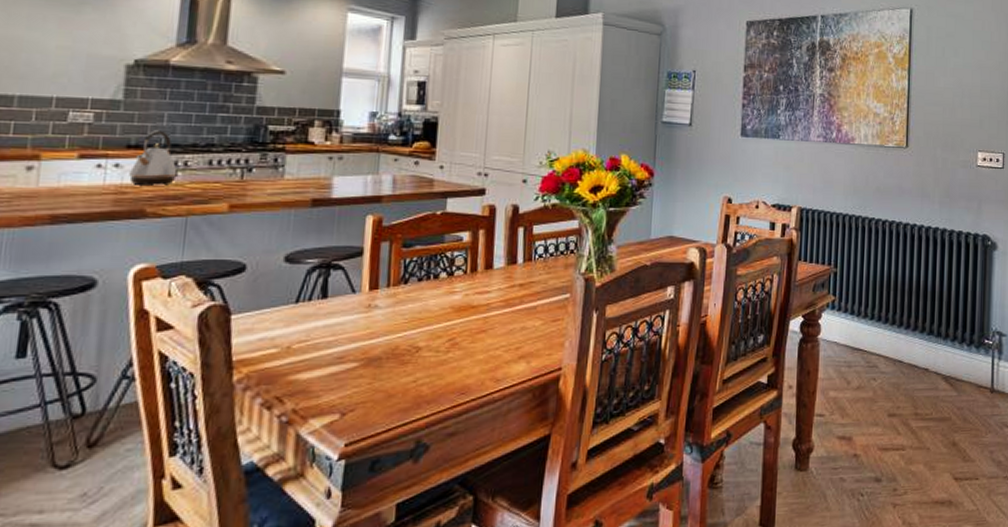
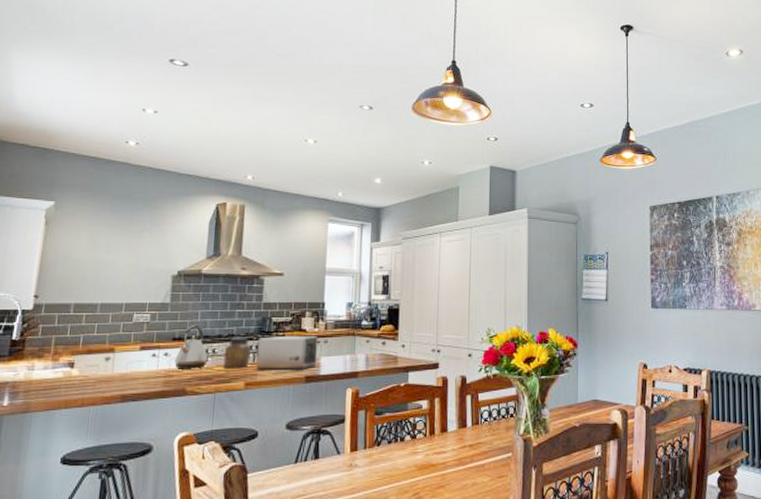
jar: none [198,147,238,187] -> present [223,337,251,369]
toaster: none [244,149,331,192] -> present [256,336,319,371]

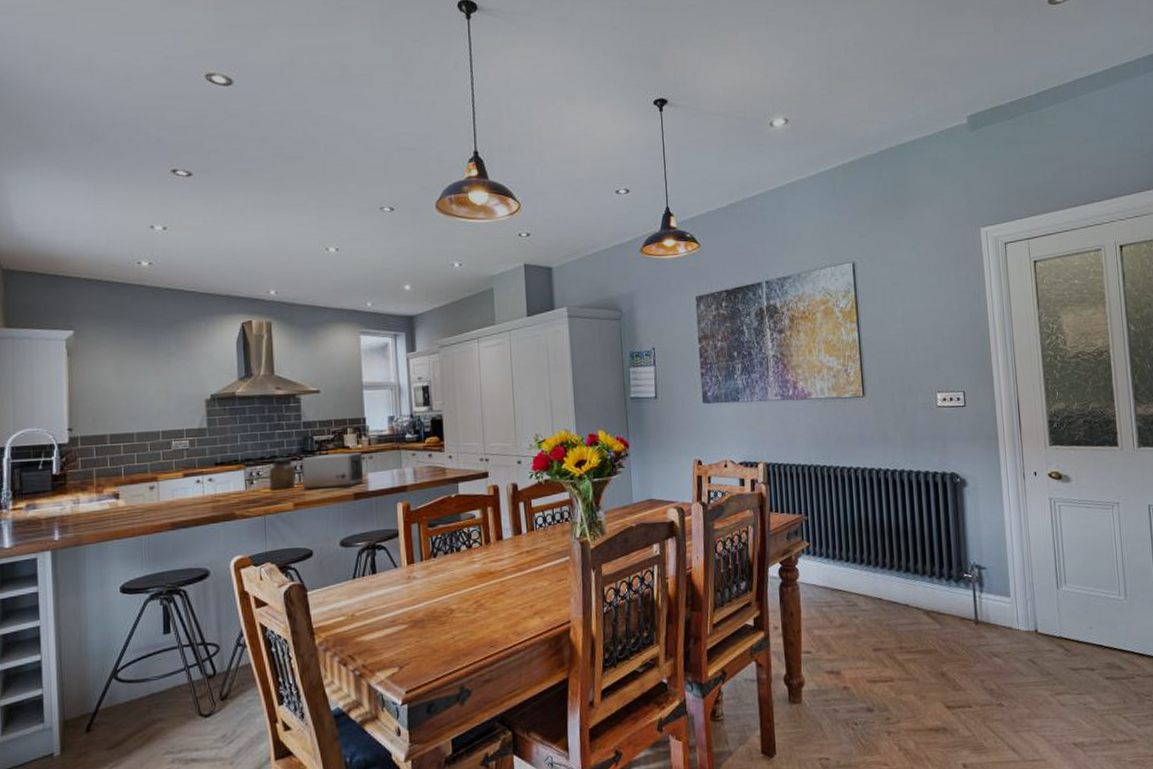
kettle: present [175,325,208,369] -> none [220,449,253,494]

